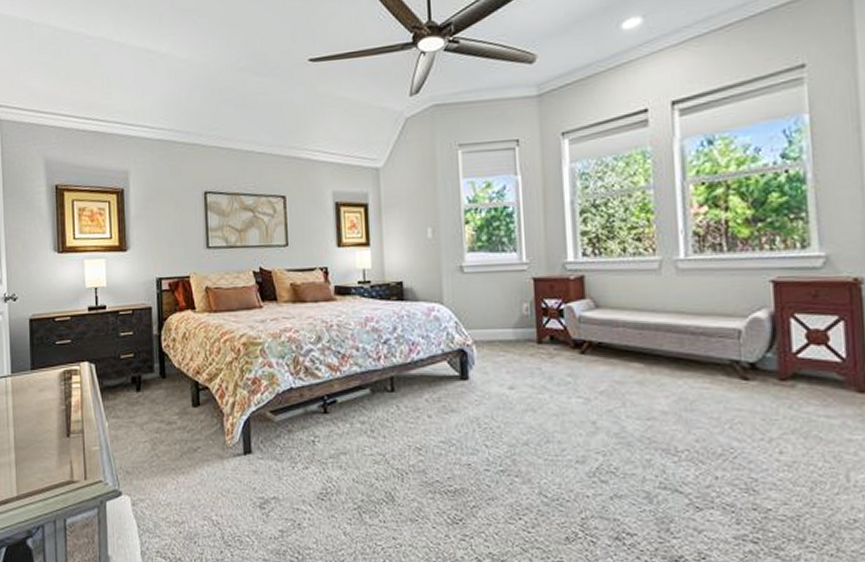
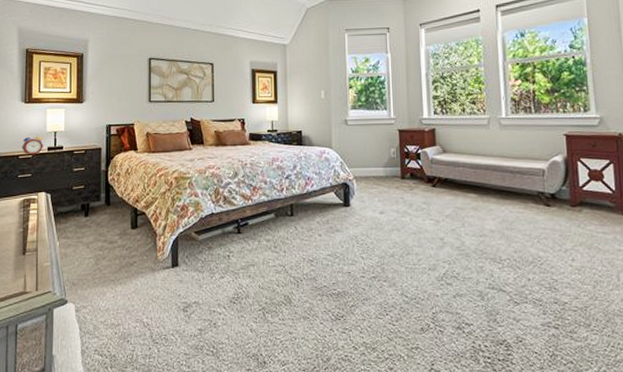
alarm clock: none [58,290,83,317] -> present [22,134,43,155]

